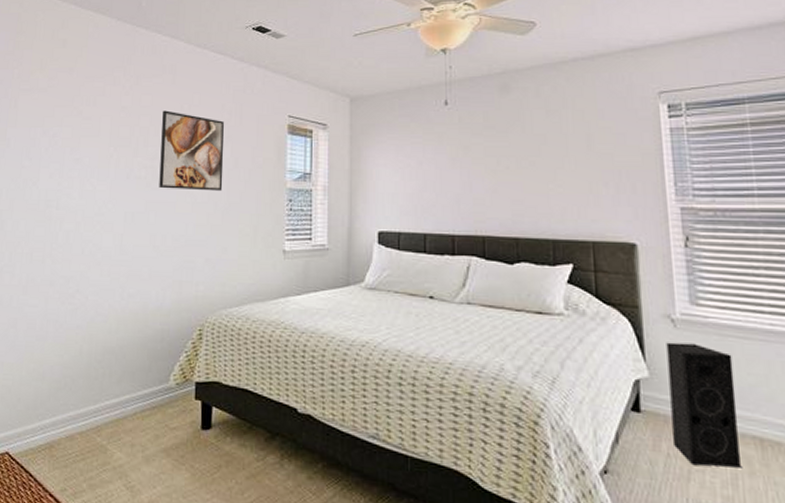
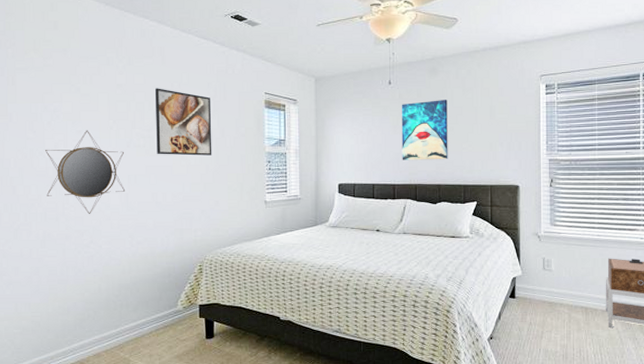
home mirror: none [35,158,122,257] -> present [45,130,126,214]
wall art: none [462,125,529,204] -> present [401,100,448,161]
speaker: present [666,342,741,468] -> none [533,251,574,327]

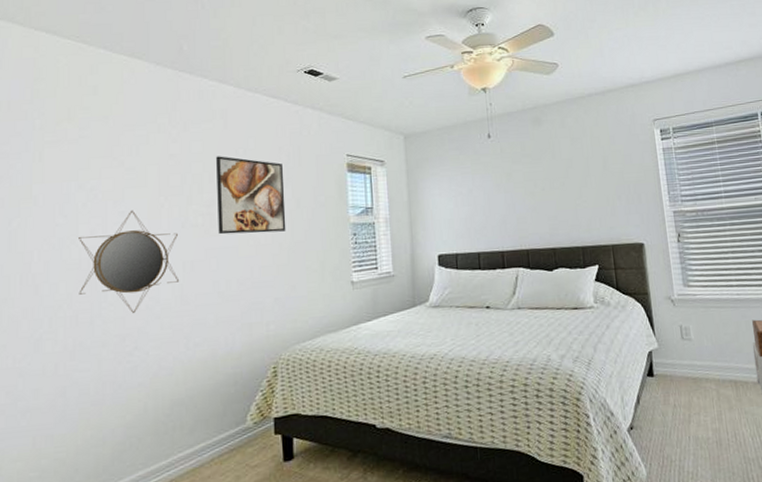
wall art: present [401,100,448,161] -> none [504,152,562,223]

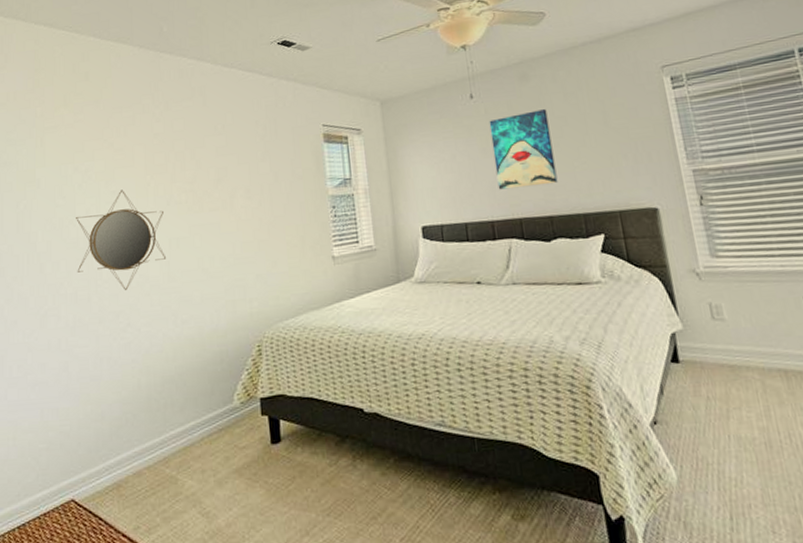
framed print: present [216,156,286,235] -> none [197,132,266,211]
wall art: none [504,152,562,223] -> present [489,109,558,190]

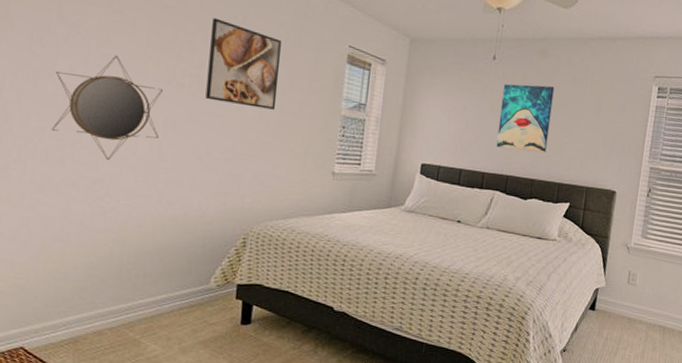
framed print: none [197,132,266,211] -> present [205,18,281,110]

